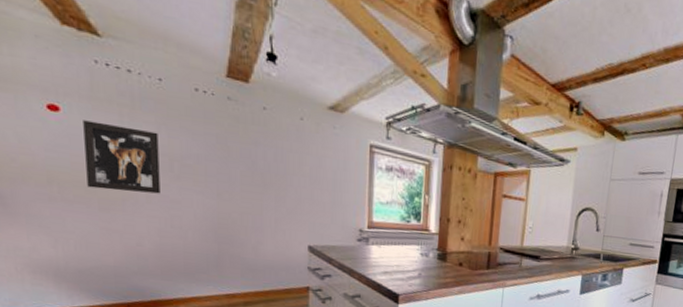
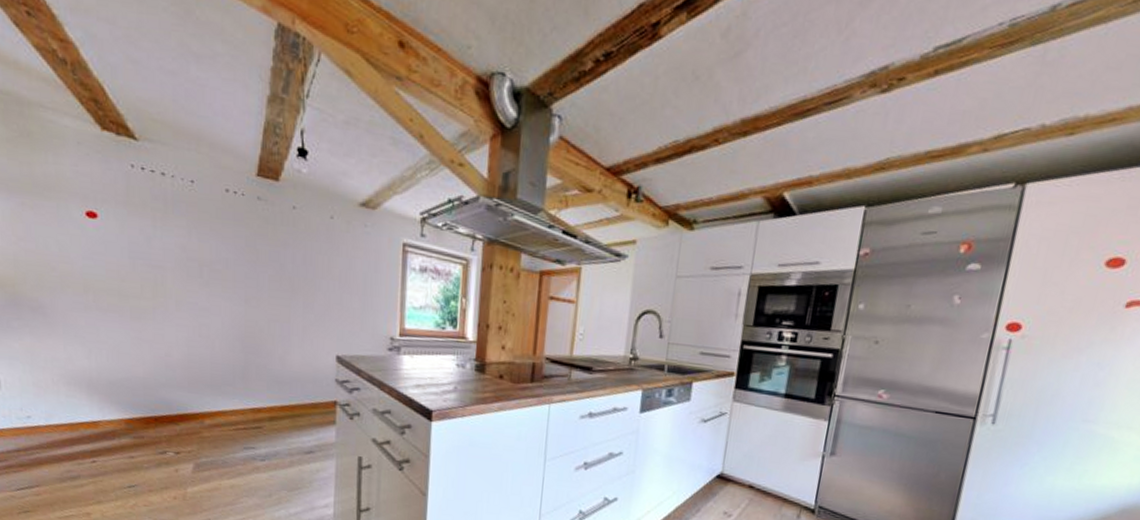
wall art: present [83,120,160,194] -> none [118,226,190,301]

